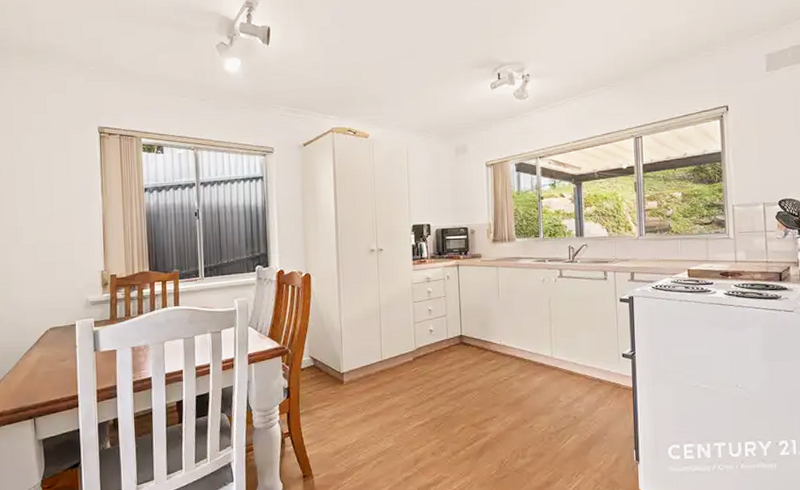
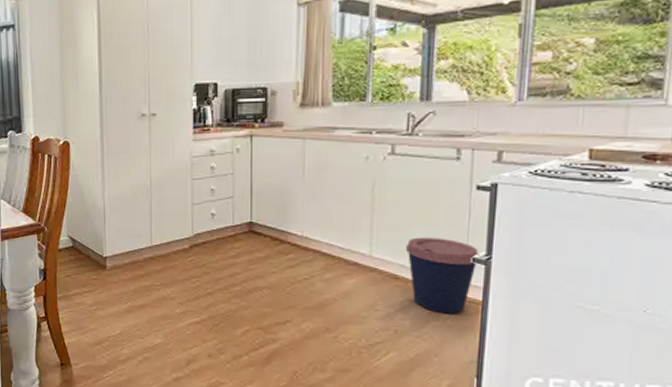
coffee cup: none [576,340,628,400] -> present [405,237,480,314]

